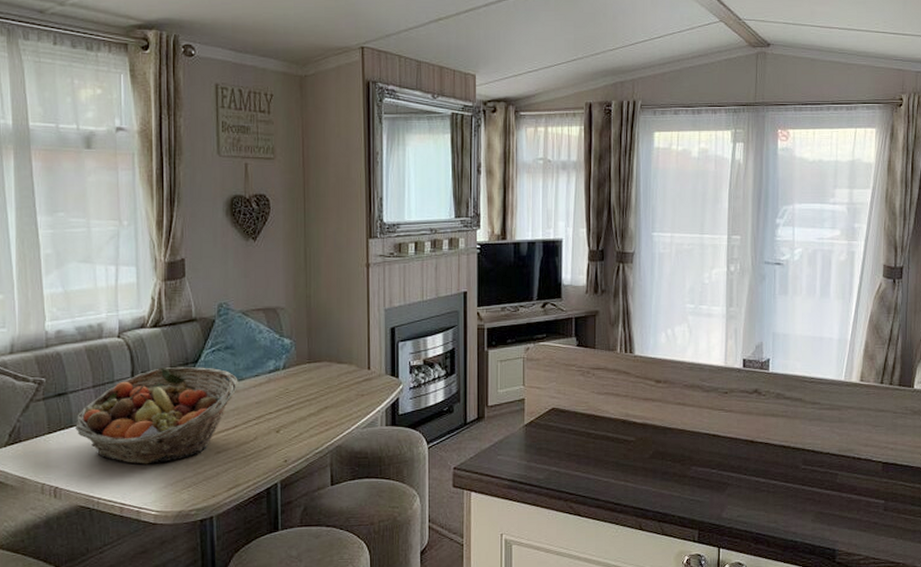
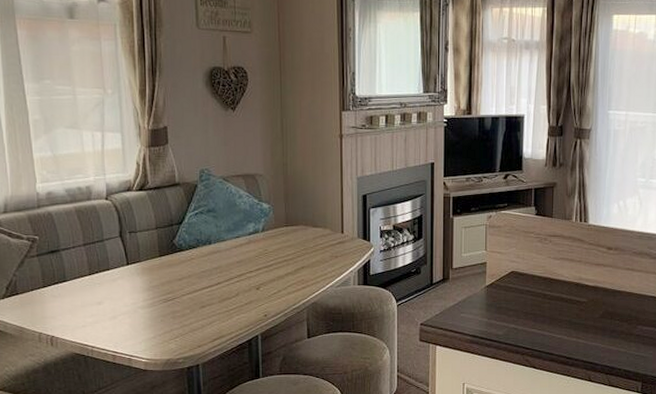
fruit basket: present [75,366,238,464] -> none [68,227,220,317]

